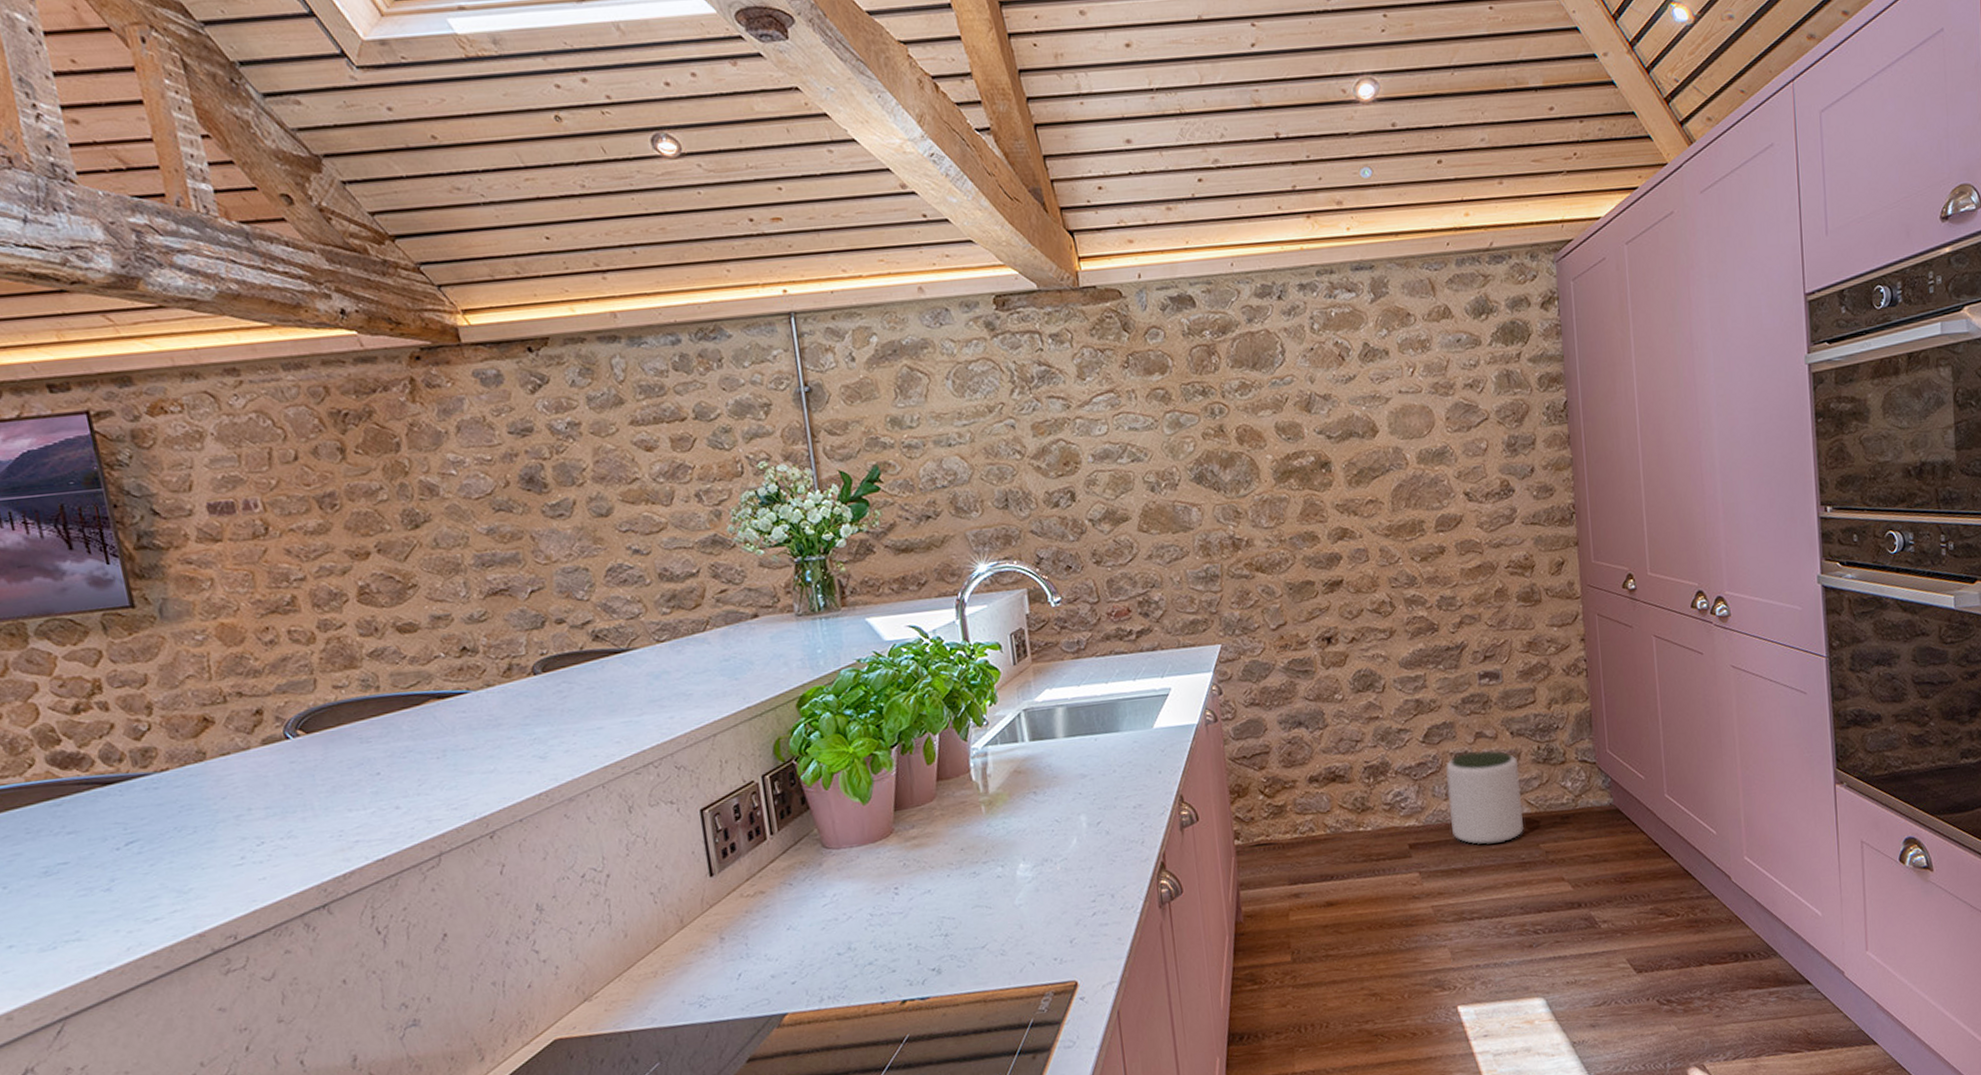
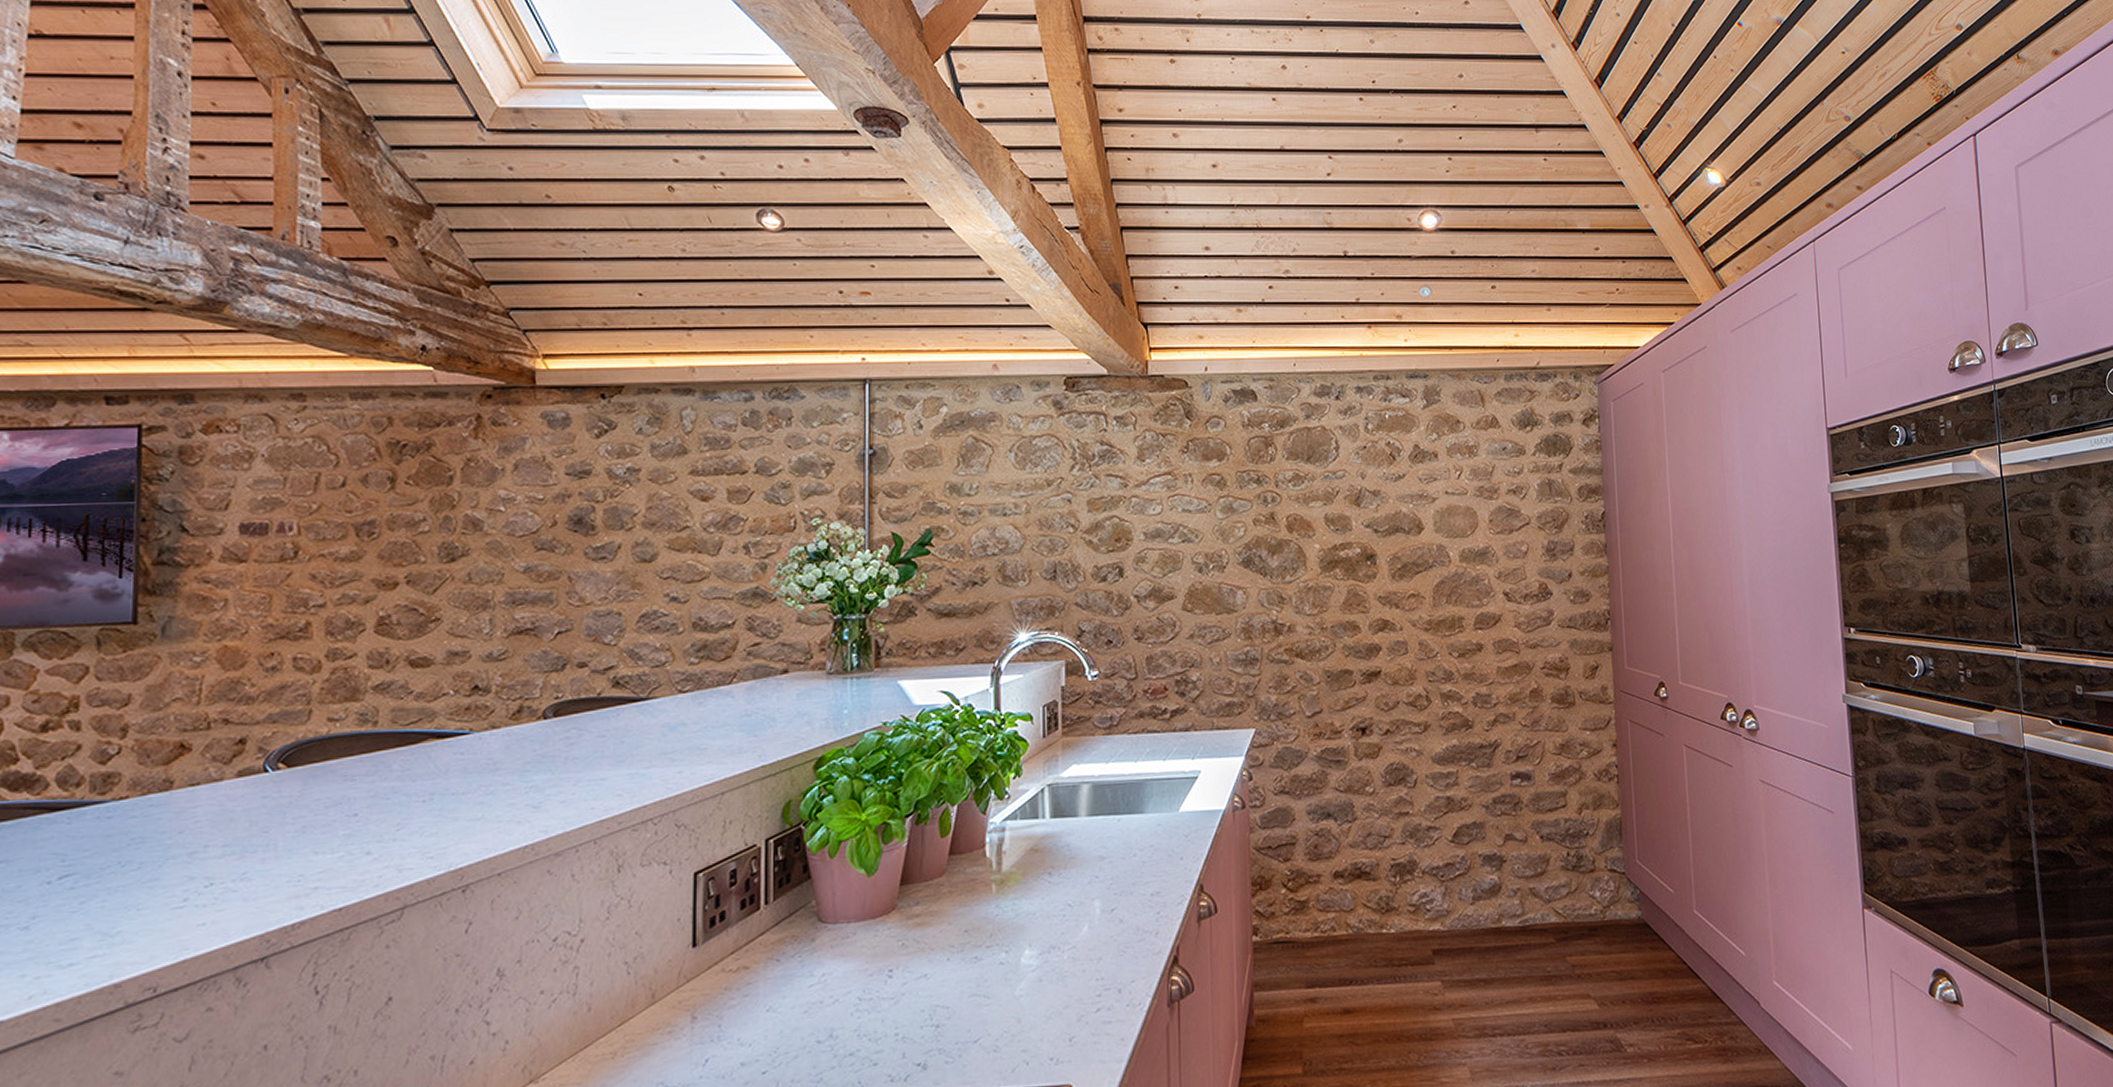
plant pot: present [1446,750,1524,846] -> none [1474,854,1550,955]

